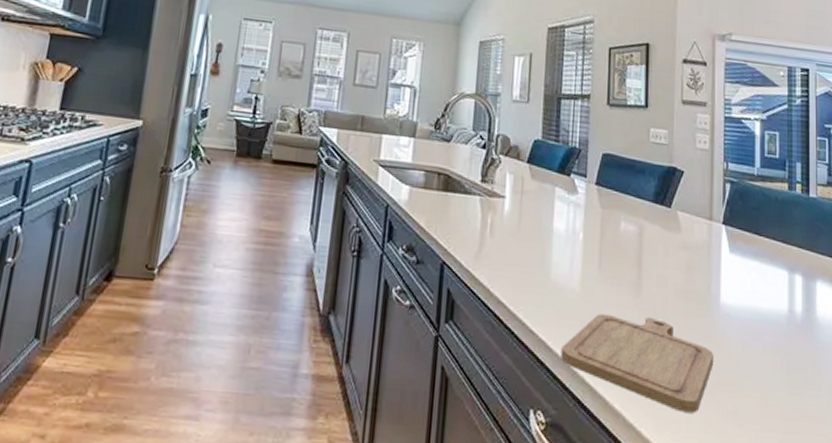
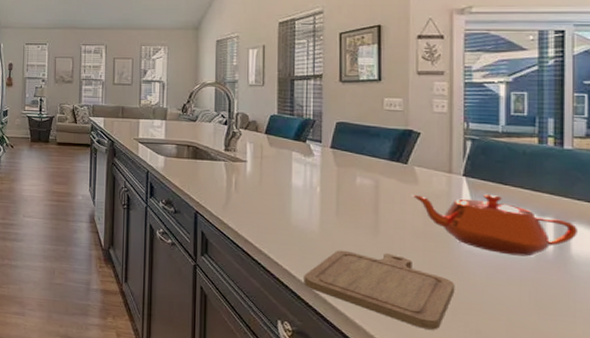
teapot: none [673,244,822,320] -> present [411,193,577,257]

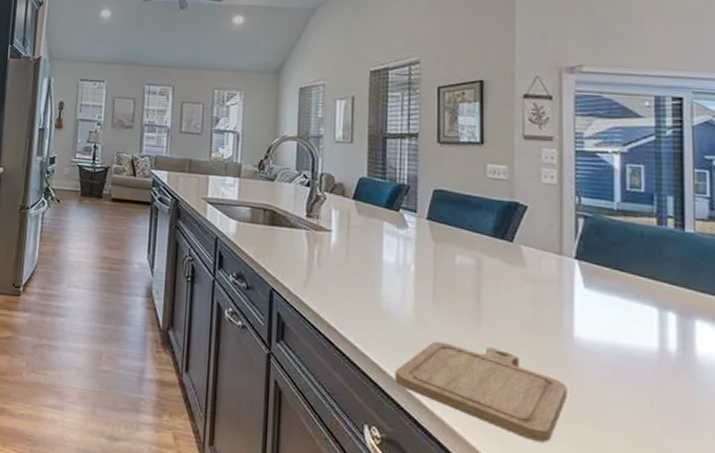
teapot: present [411,193,577,257] -> none [517,277,702,357]

